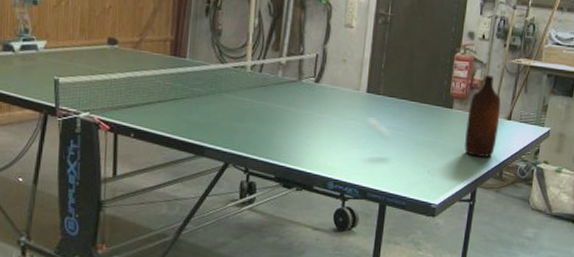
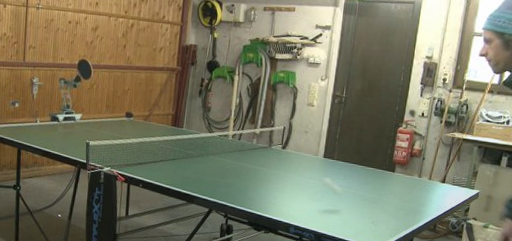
bottle: present [464,75,501,157] -> none [404,146,437,213]

